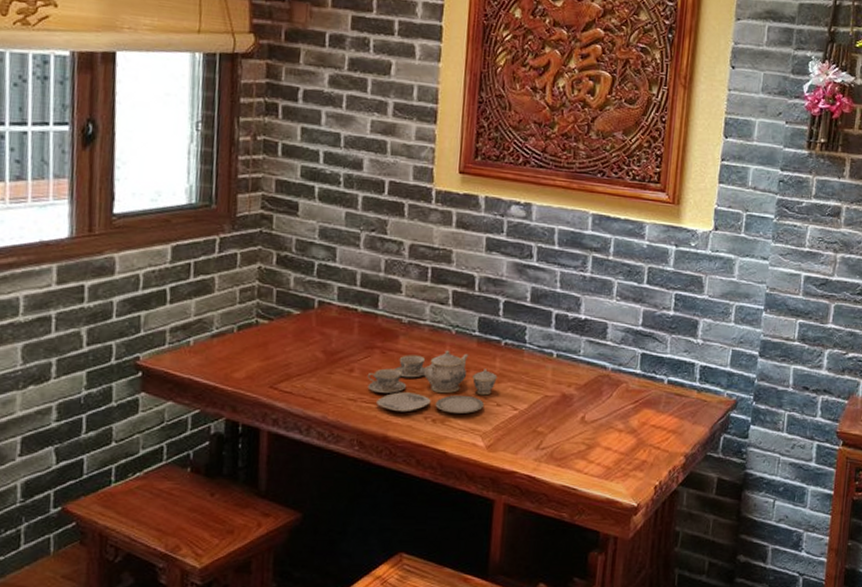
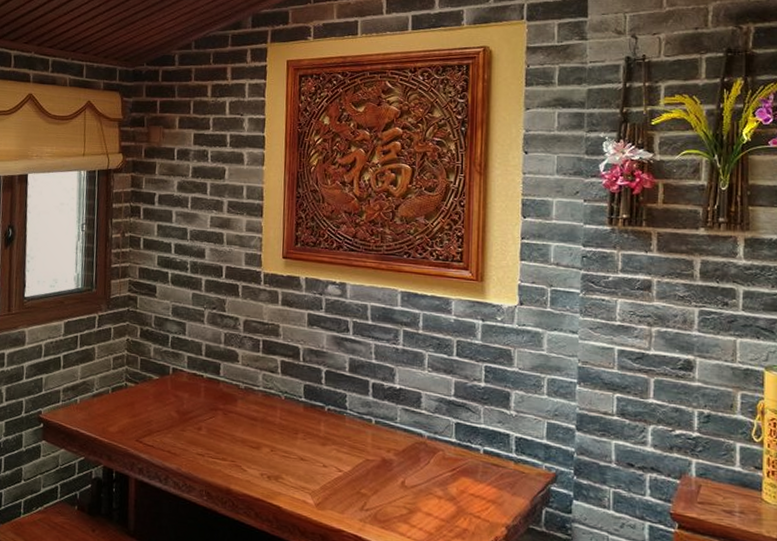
tea set: present [367,349,498,413] -> none [212,413,323,473]

